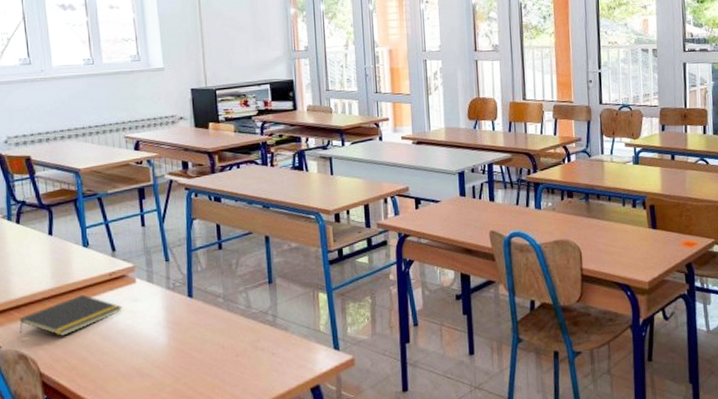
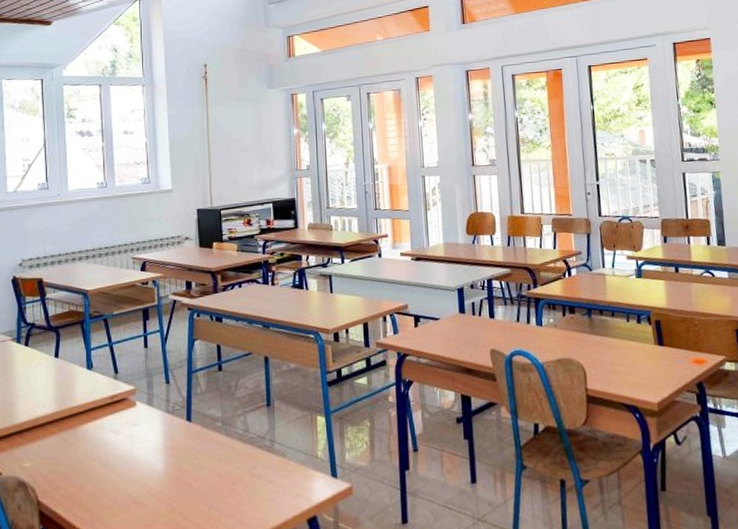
notepad: present [19,294,122,336] -> none [21,418,122,462]

